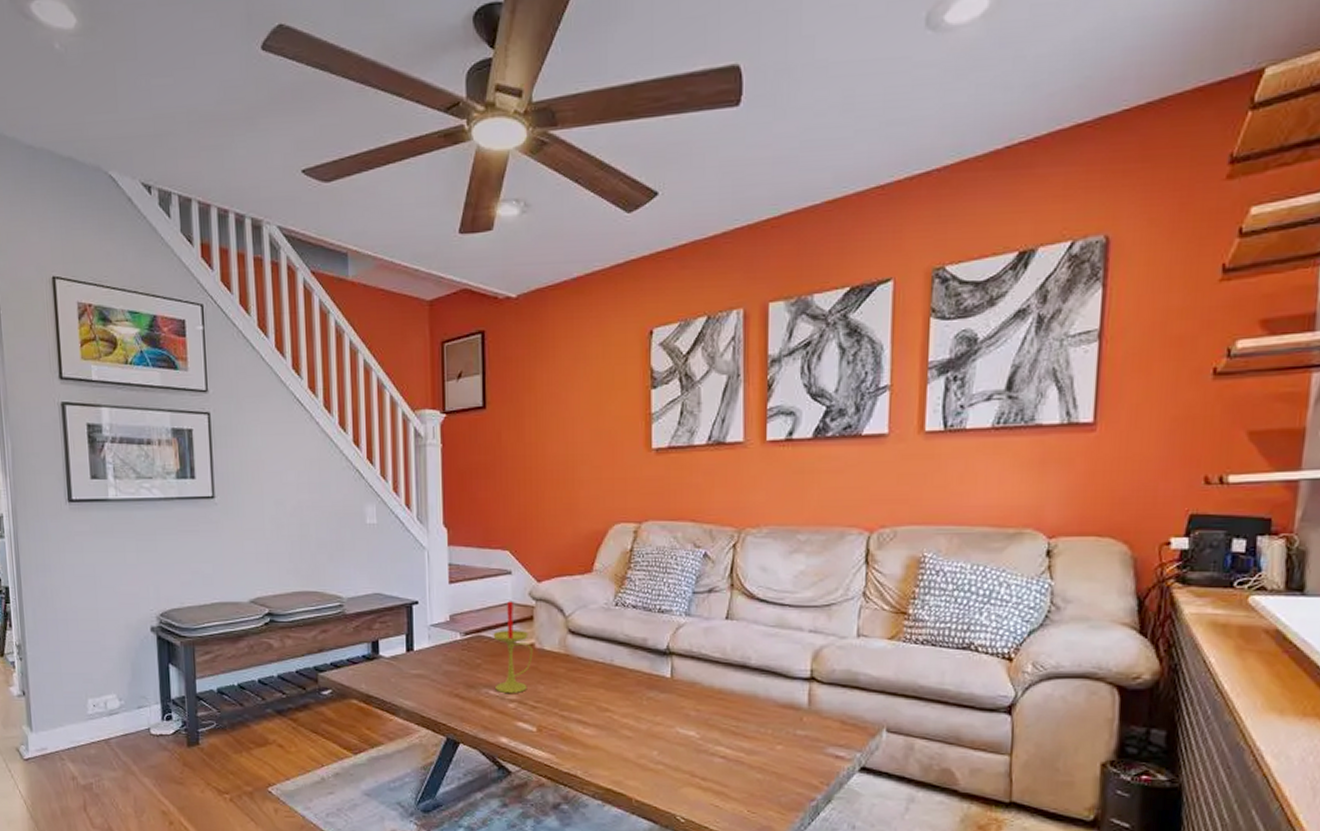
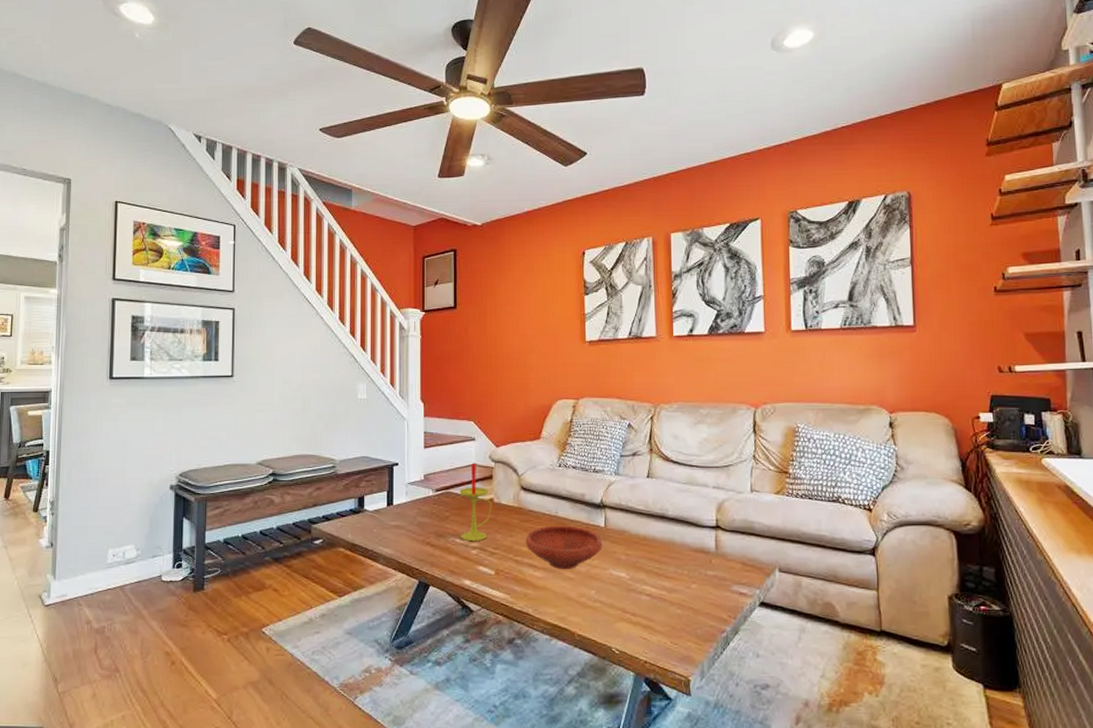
bowl: none [573,675,668,728] -> present [525,525,602,570]

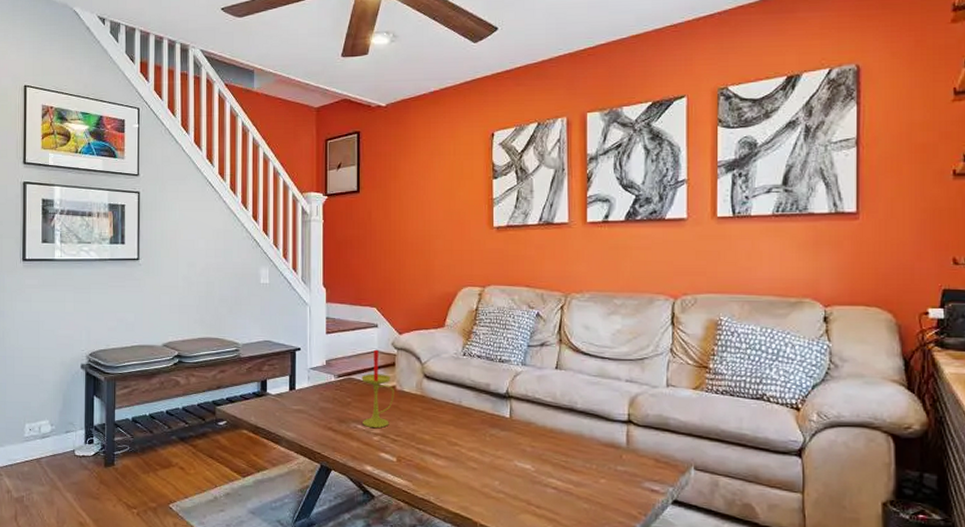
bowl: present [525,525,602,570] -> none [428,414,507,460]

